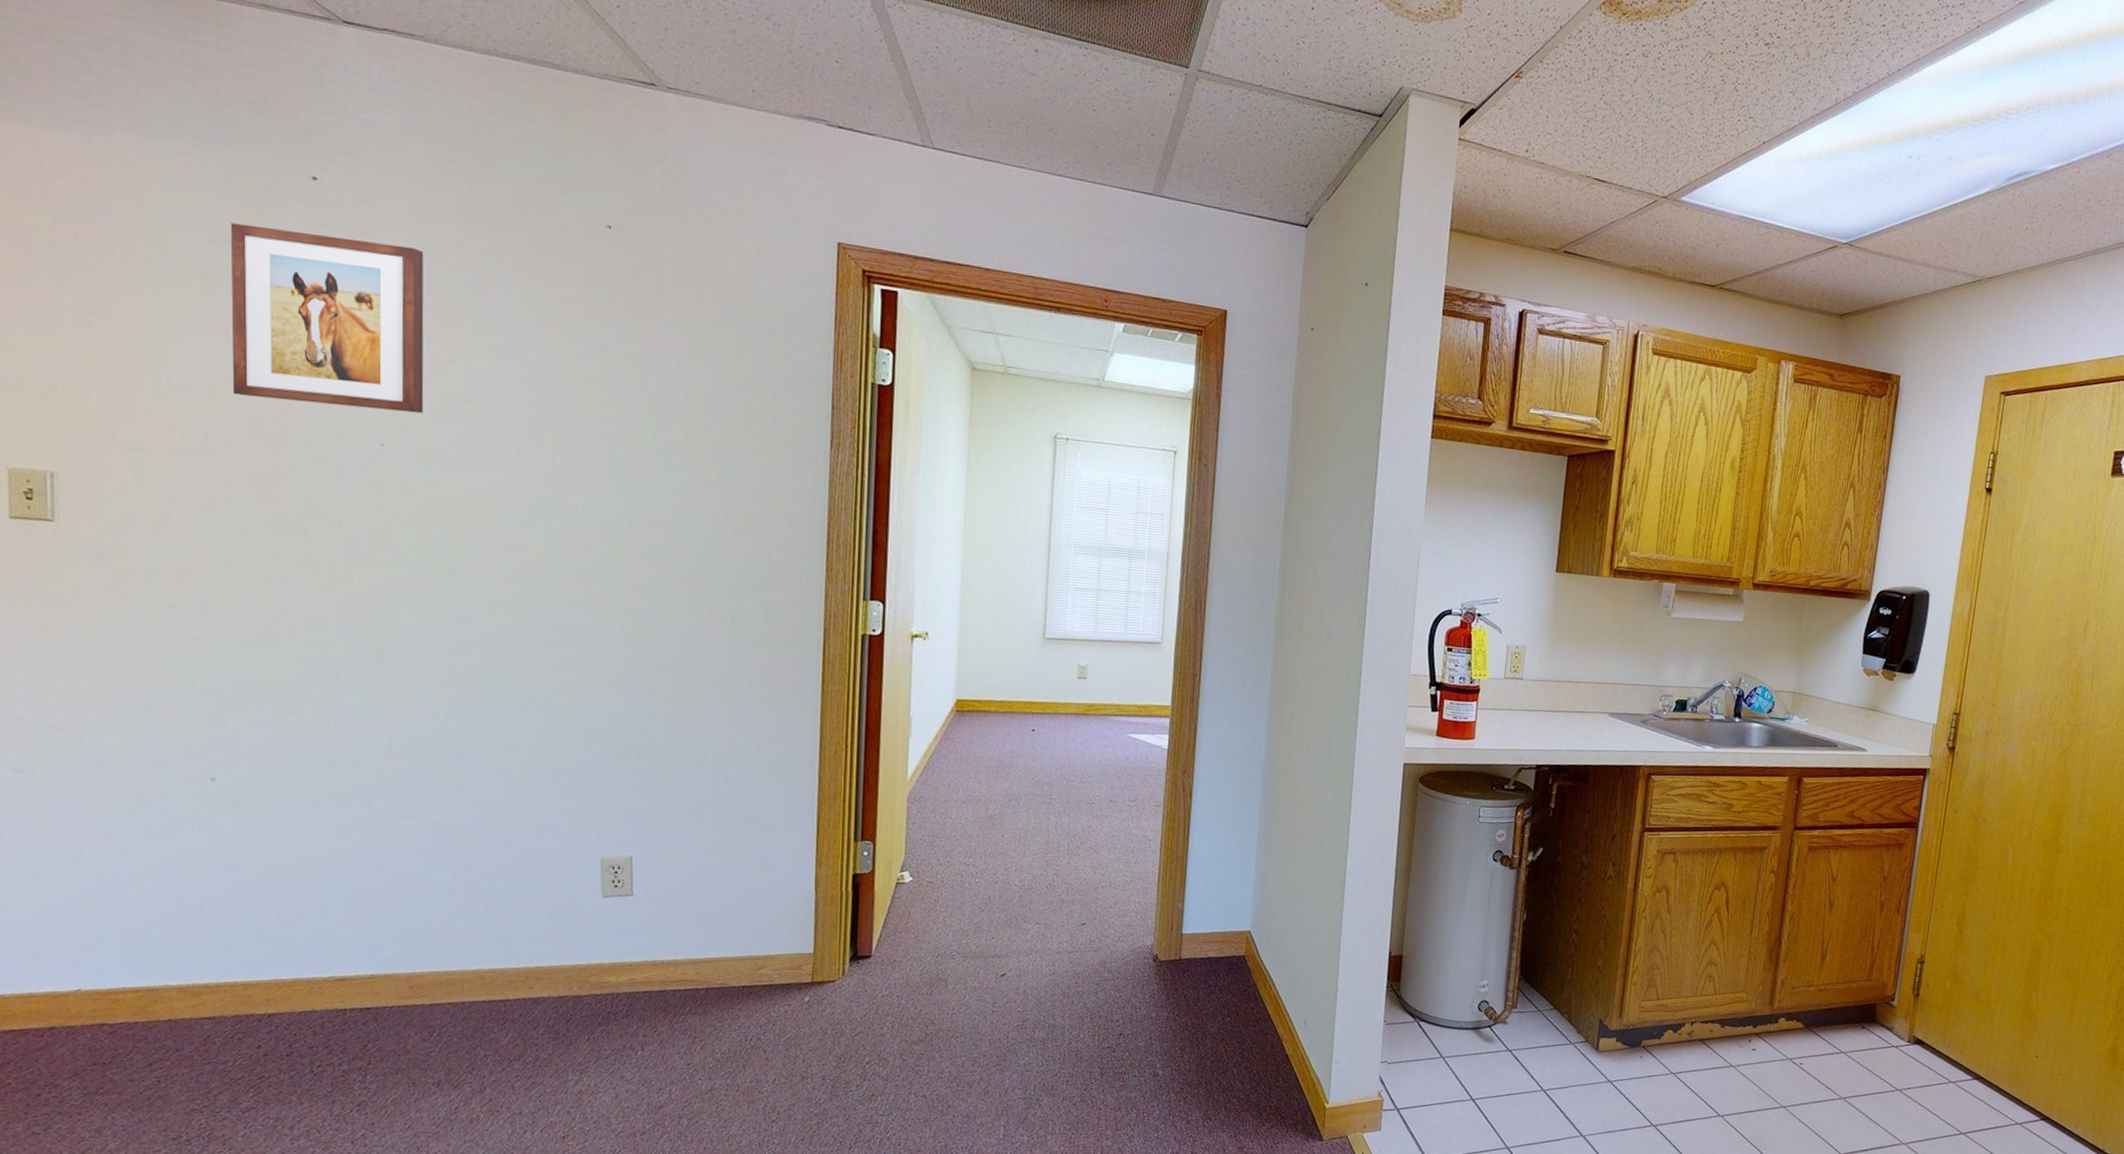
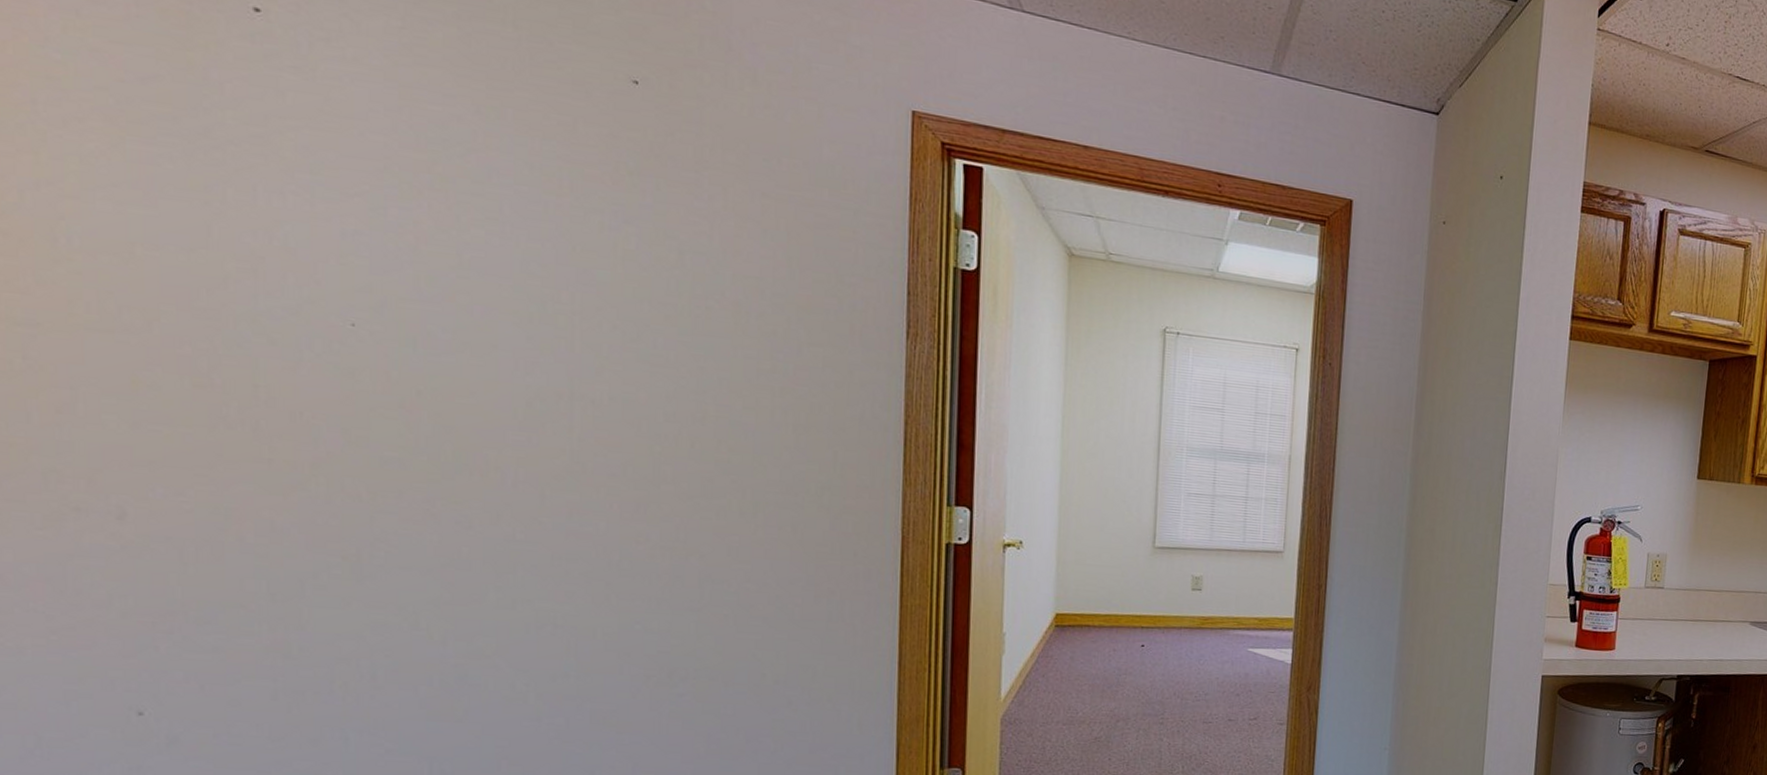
wall art: present [230,223,424,414] -> none [146,57,406,290]

